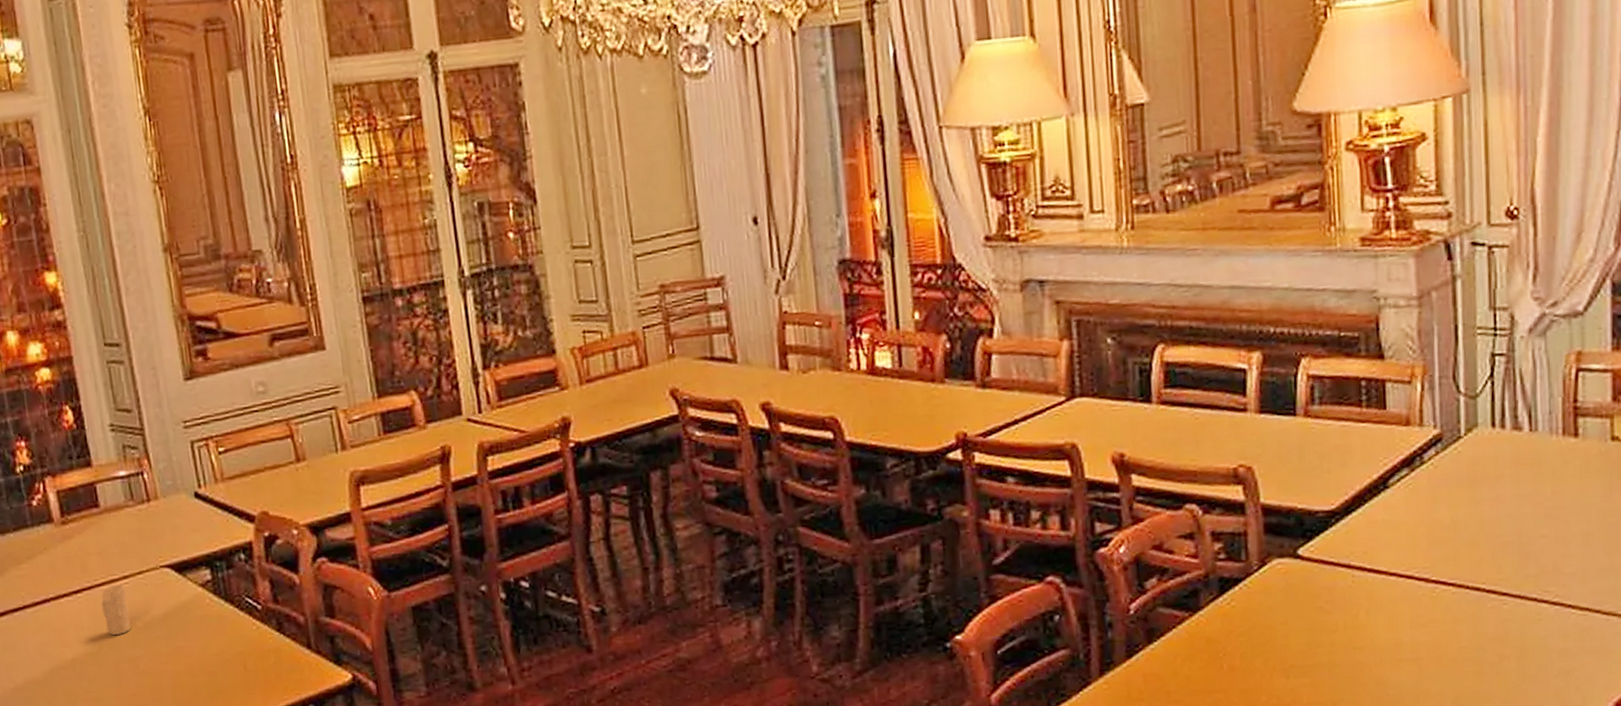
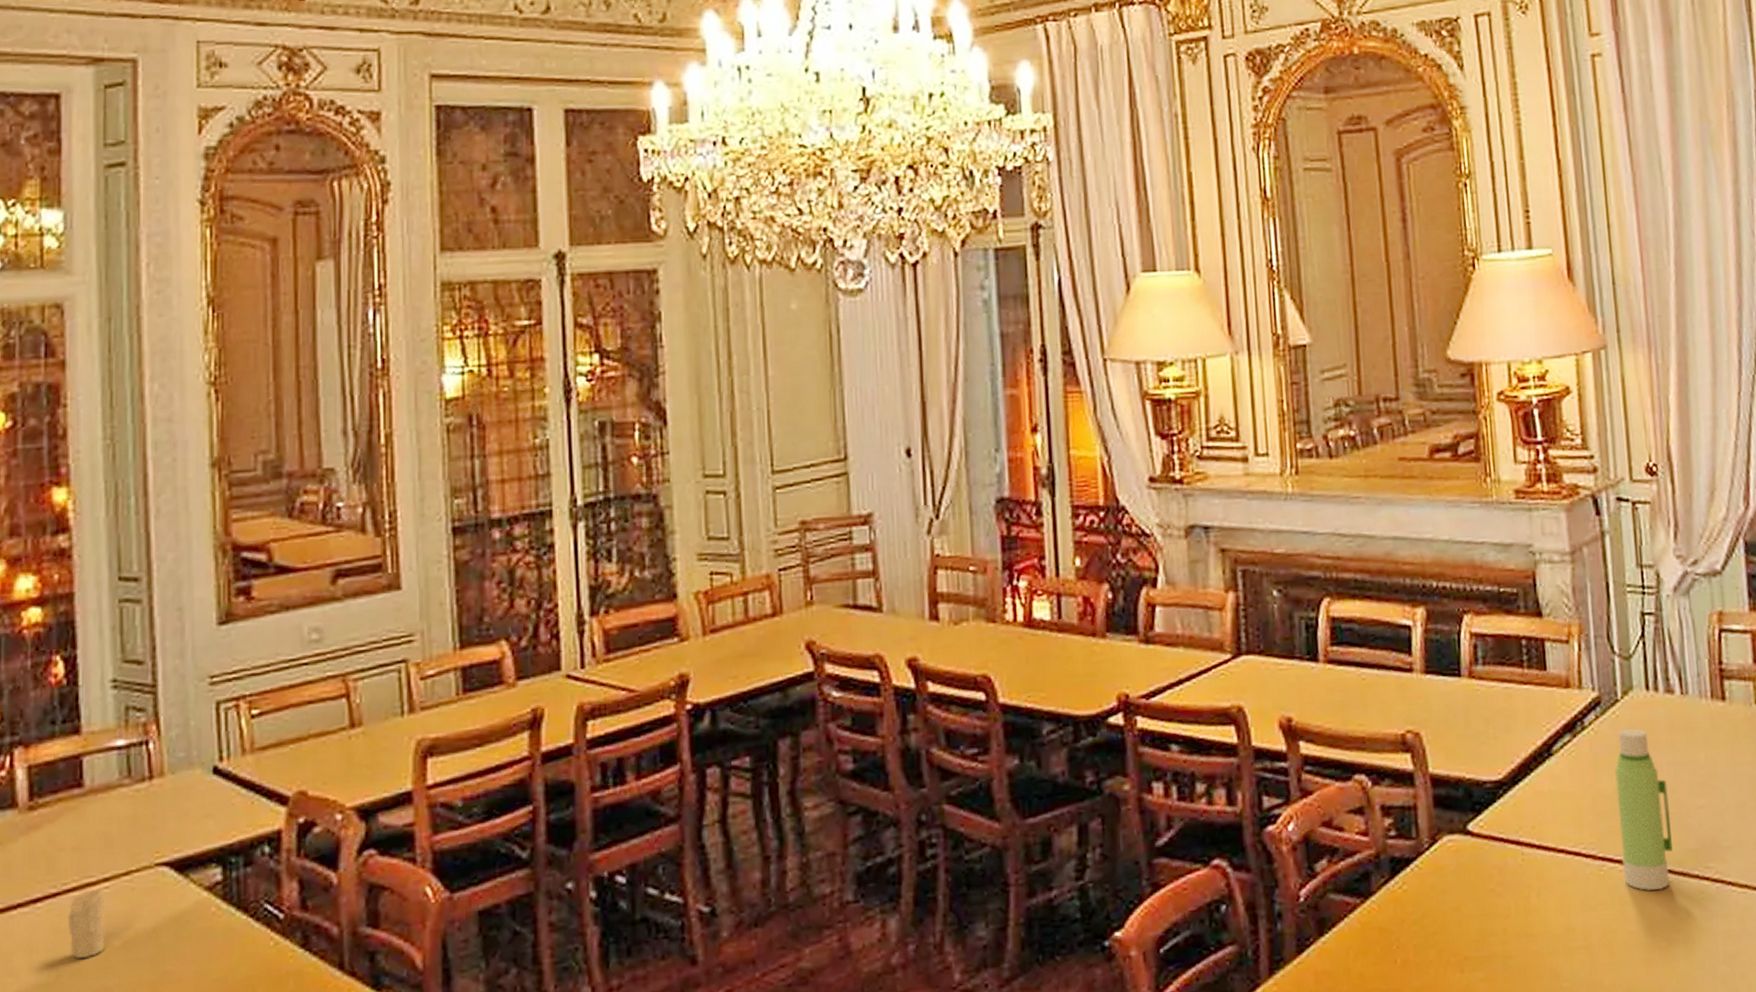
water bottle: none [1453,463,1511,611] -> present [1615,728,1673,891]

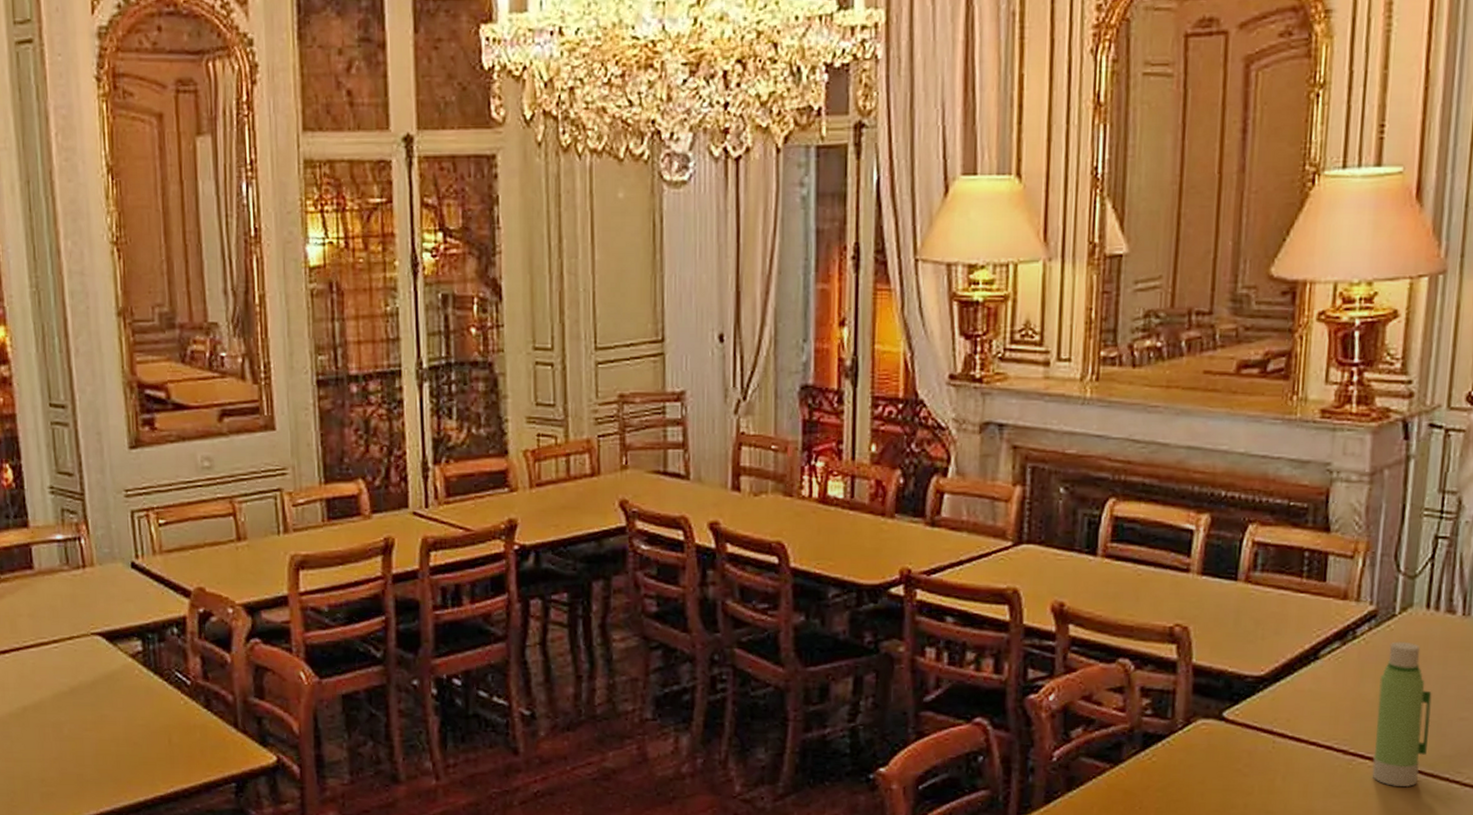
candle: present [68,888,105,958] -> none [29,648,58,698]

